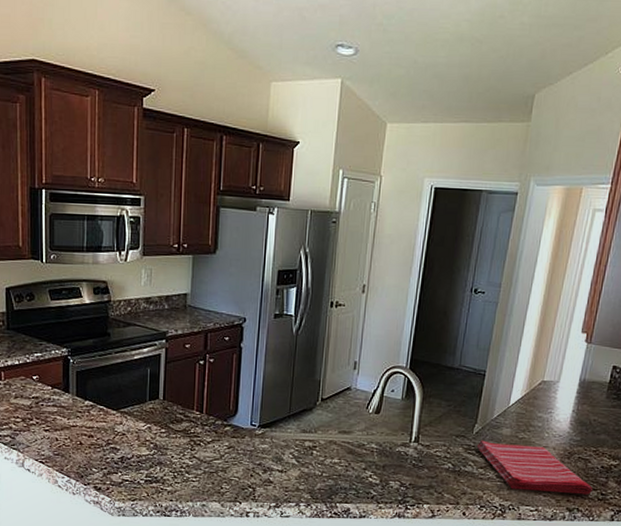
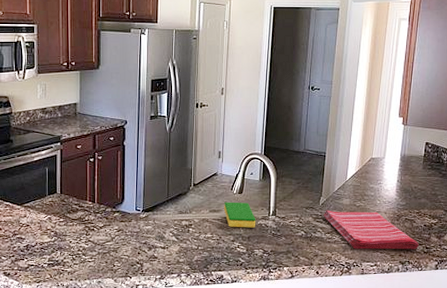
dish sponge: none [355,422,394,455] -> present [223,202,256,228]

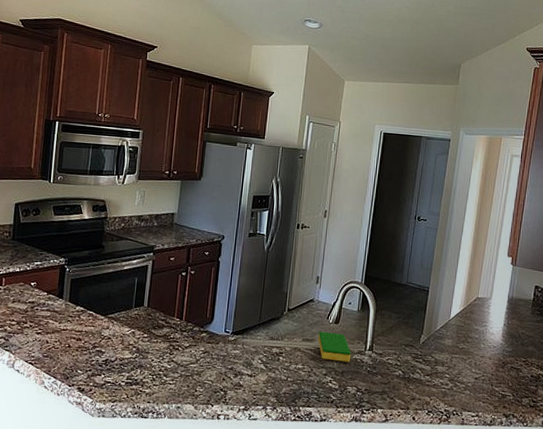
dish towel: present [323,210,419,250] -> none [423,349,525,402]

